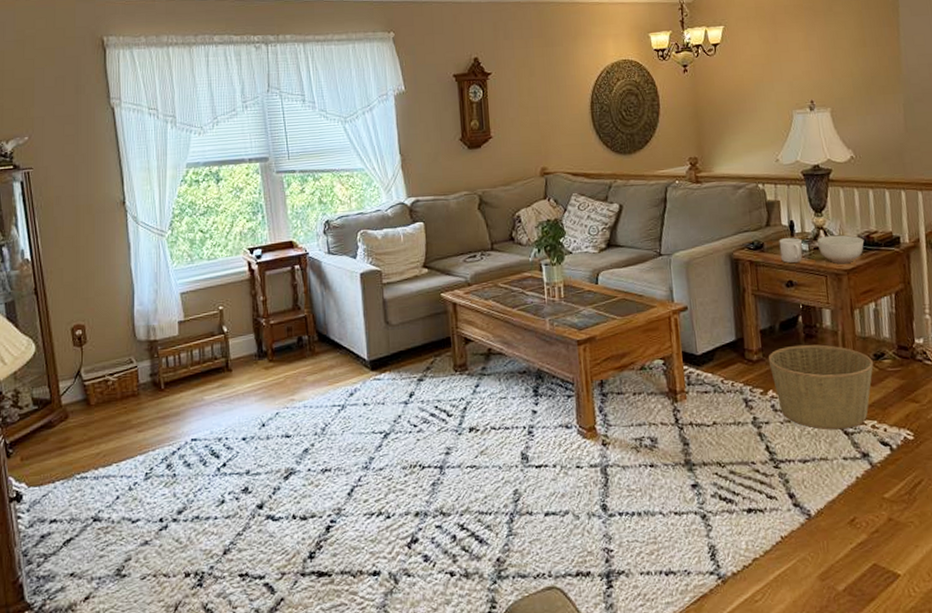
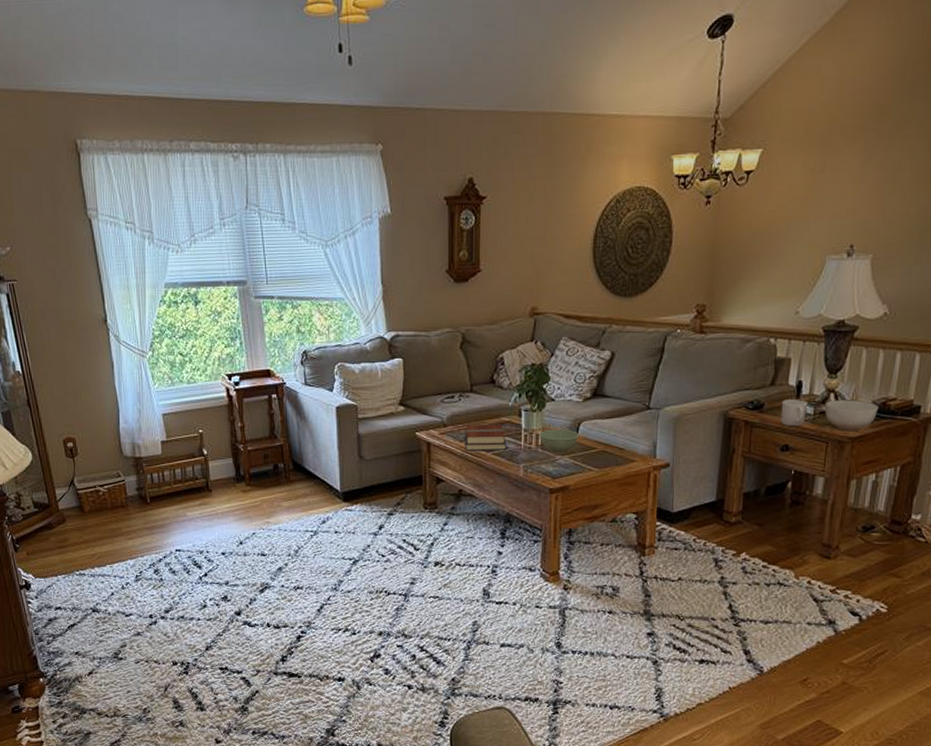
books: none [488,280,532,309] -> present [464,425,507,451]
bowl: none [561,280,600,307] -> present [539,429,580,455]
basket: present [768,344,874,430] -> none [747,510,860,596]

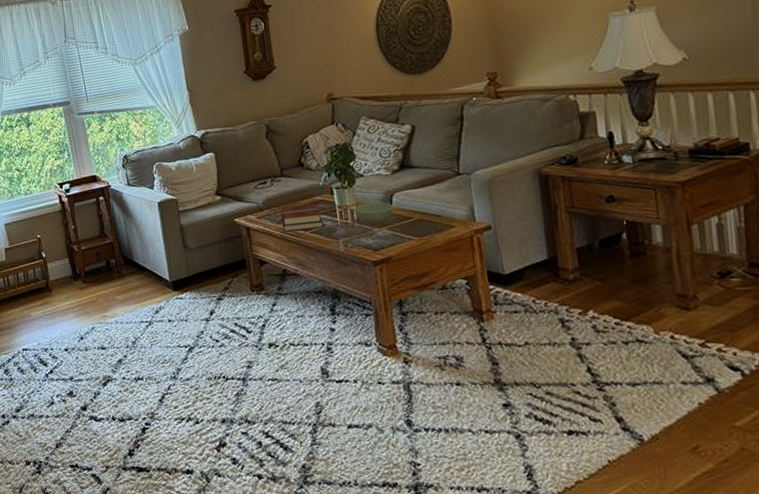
mug: present [780,400,809,427] -> none [595,150,626,178]
bowl: present [824,400,879,431] -> none [642,144,703,176]

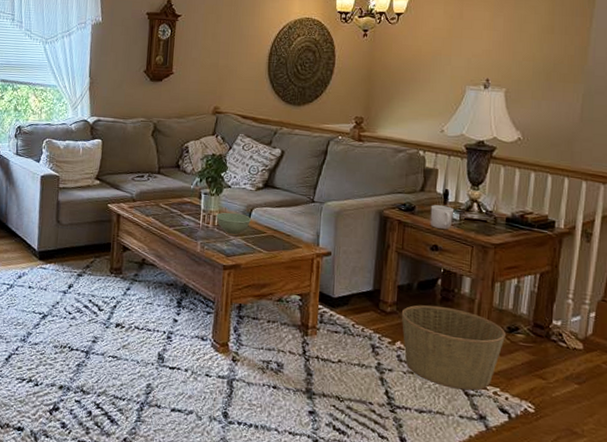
books: present [280,204,324,232] -> none [149,202,187,227]
basket: none [586,262,718,353] -> present [401,304,505,391]
mug: none [595,150,626,178] -> present [430,205,455,230]

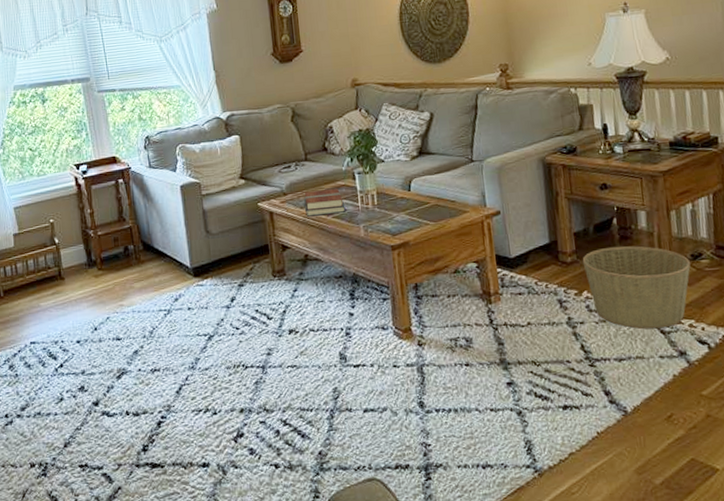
books: none [149,202,187,227] -> present [303,189,346,217]
bowl: present [216,212,252,237] -> none [374,187,412,213]
mug: present [430,205,455,230] -> none [592,141,617,167]

